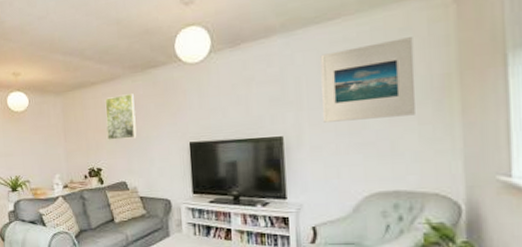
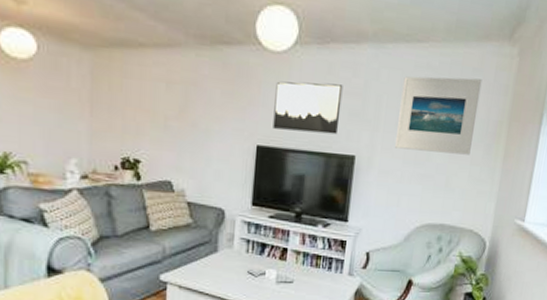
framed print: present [105,93,137,140] -> none [153,68,196,129]
wall art: none [198,76,262,126] -> present [273,81,343,135]

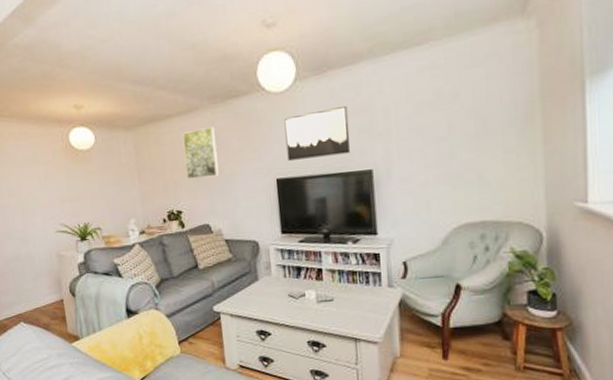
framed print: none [153,68,196,129] -> present [182,127,219,180]
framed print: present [394,76,482,155] -> none [408,63,501,154]

